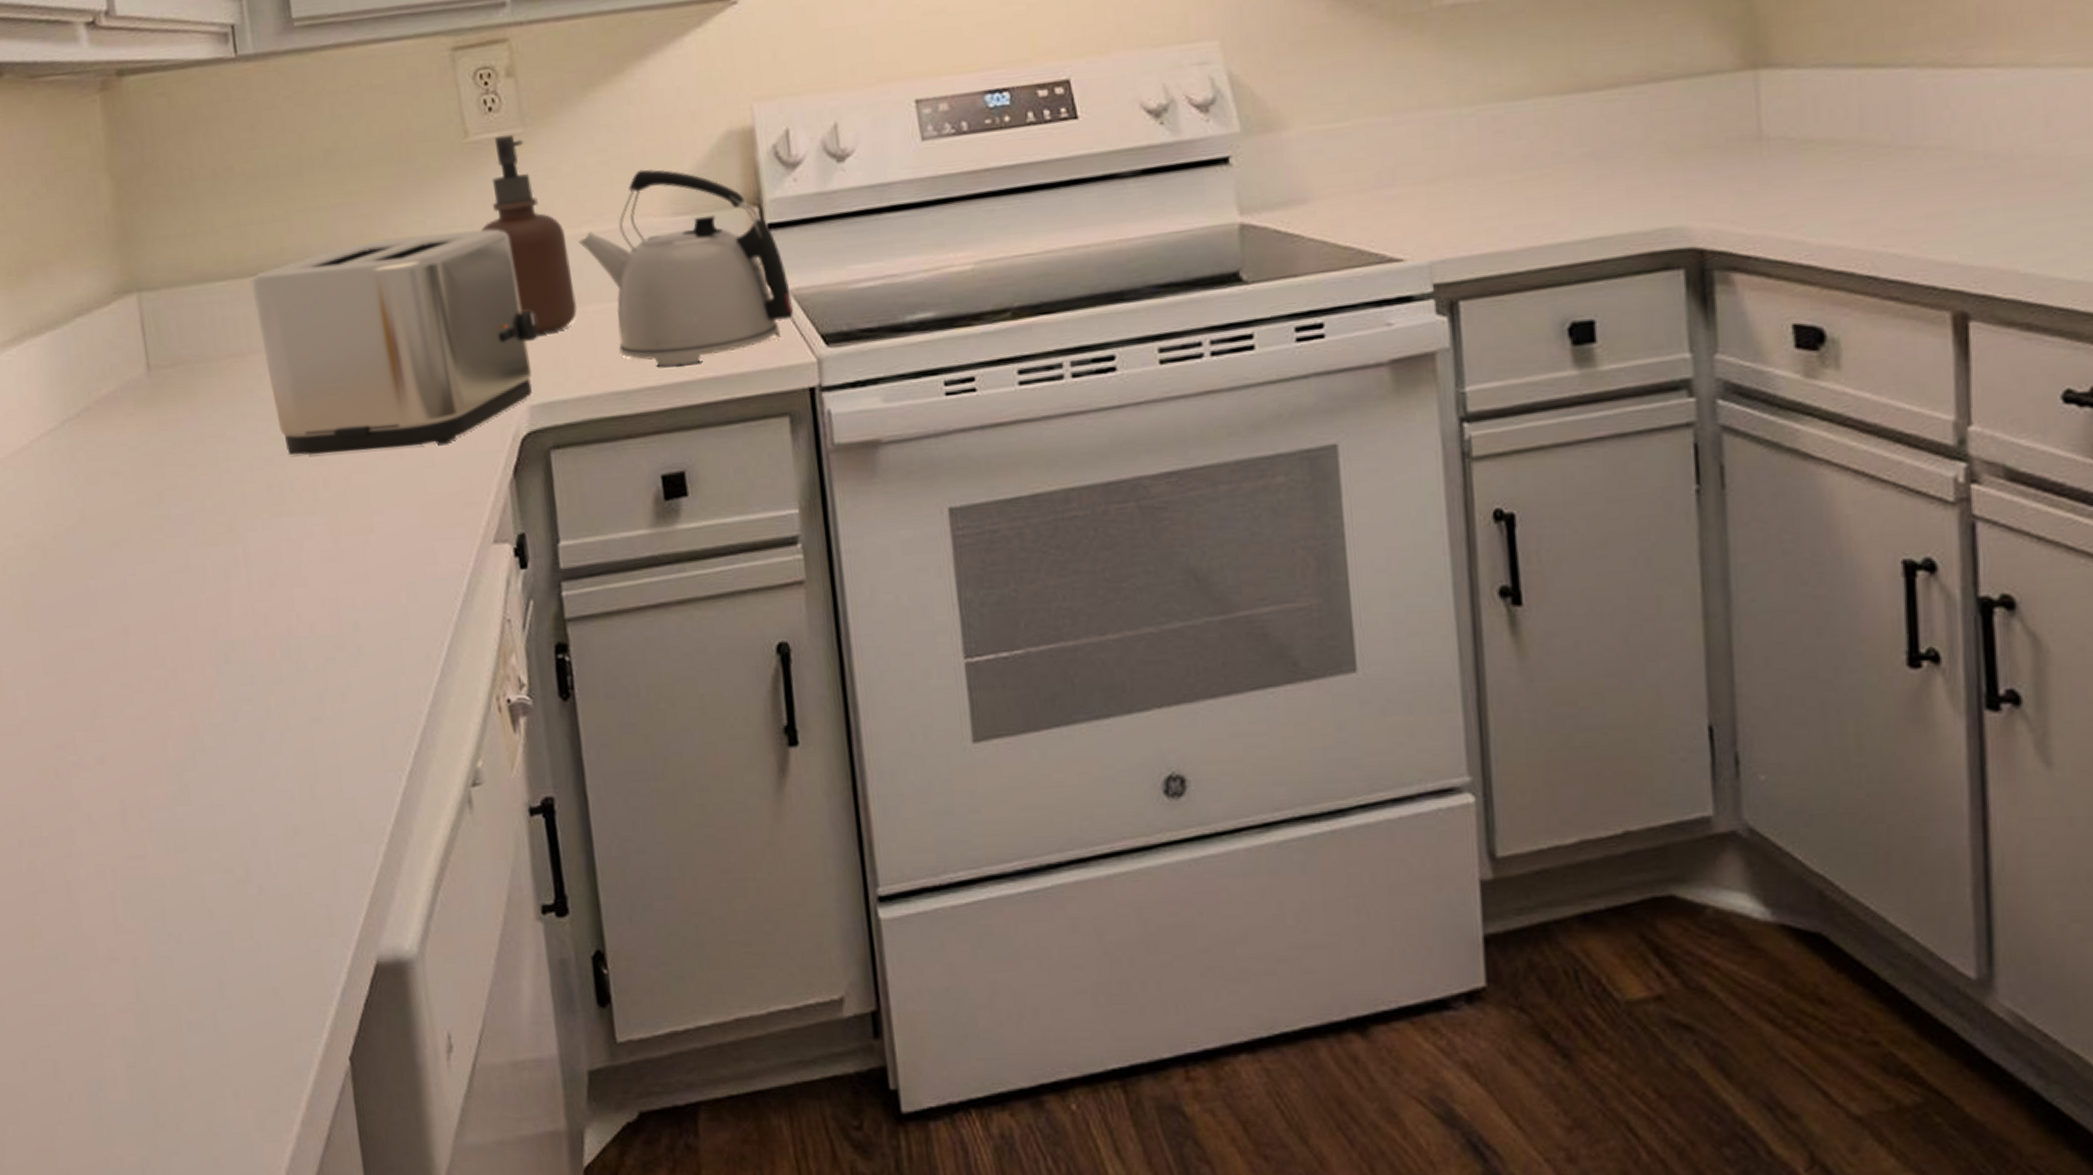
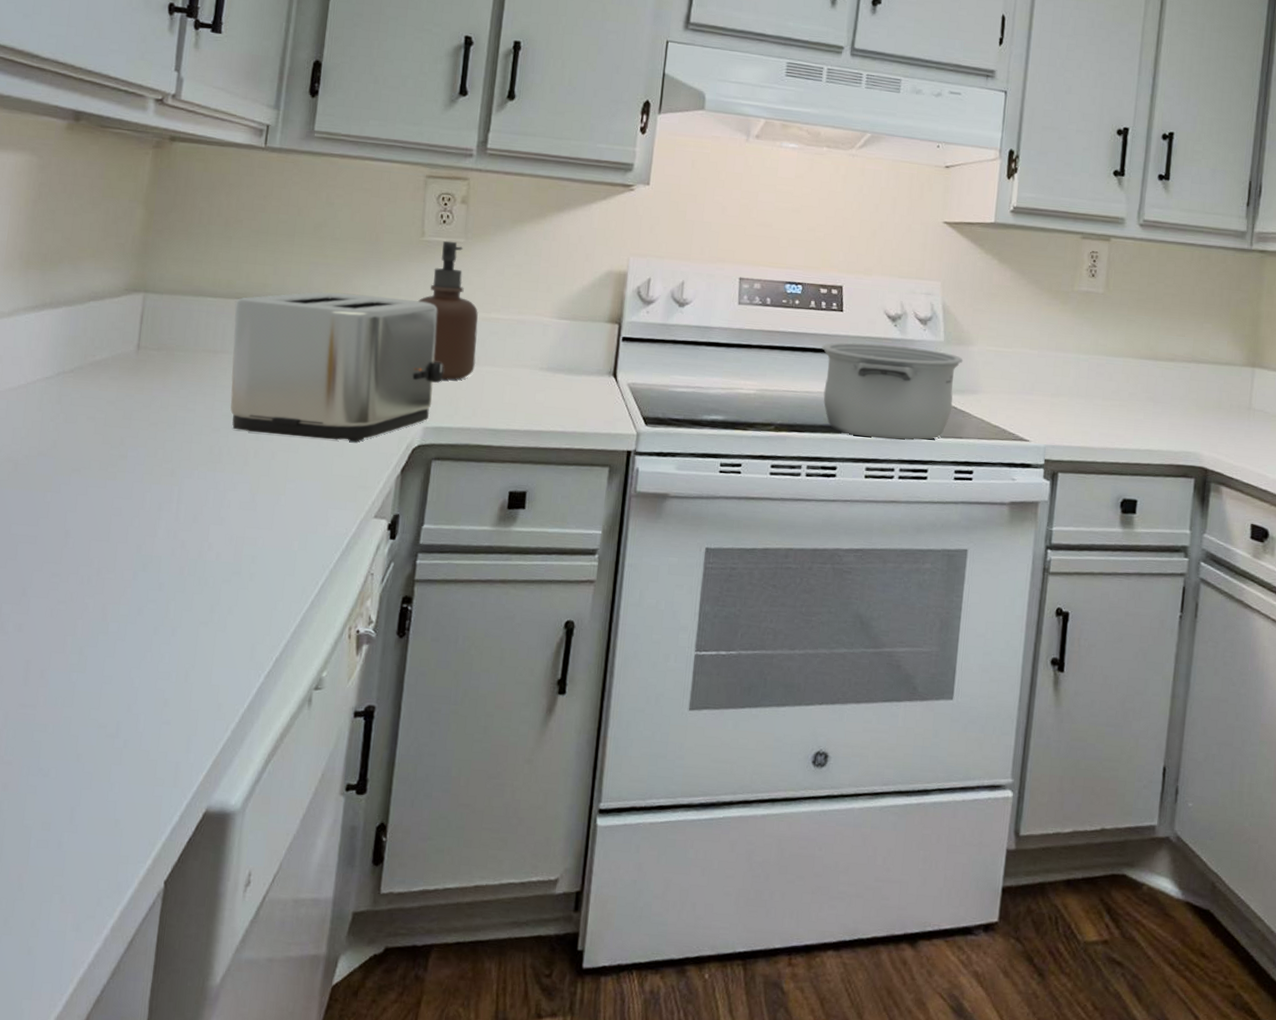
kettle: present [579,169,794,367] -> none [487,283,629,420]
cooking pot: none [1057,148,1277,303] -> present [821,342,964,441]

